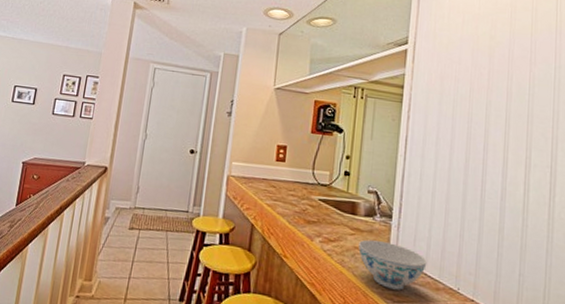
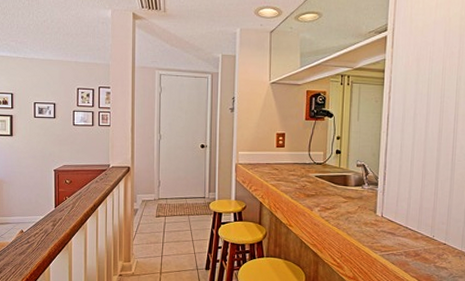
bowl: present [359,239,427,291] -> none [351,205,408,242]

